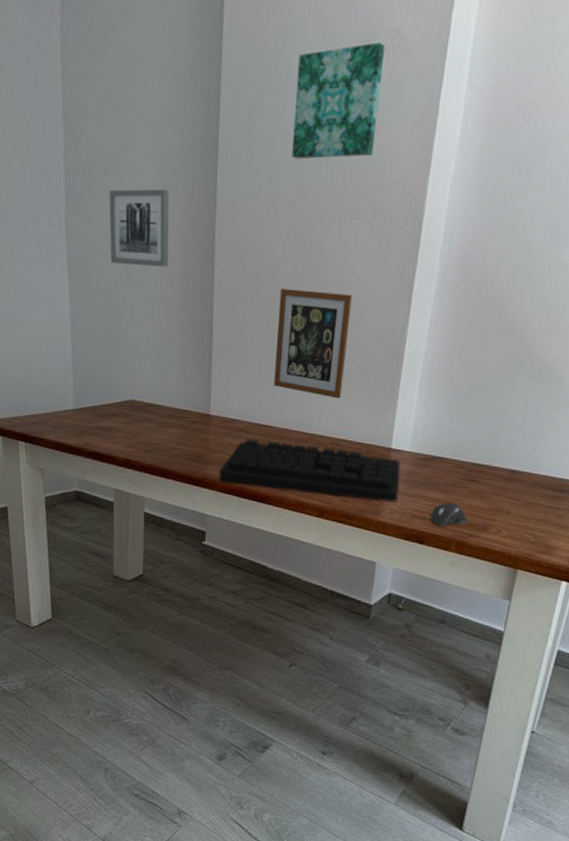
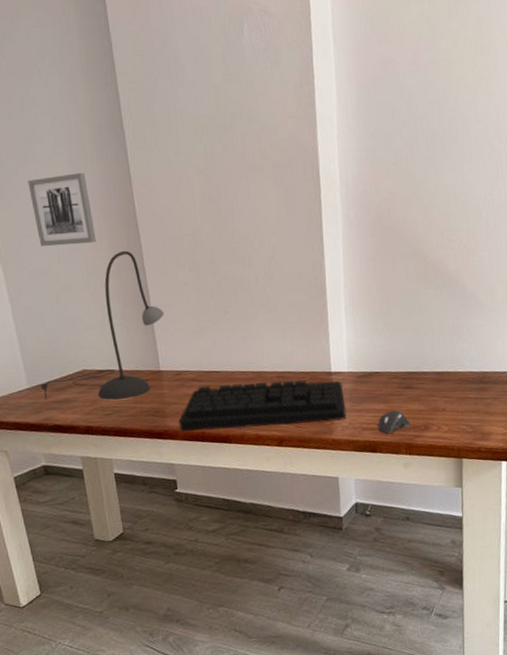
desk lamp: none [86,280,225,438] -> present [40,250,164,400]
picture frame: present [274,288,353,399] -> none [204,241,278,336]
wall art: present [292,42,386,160] -> none [182,22,264,130]

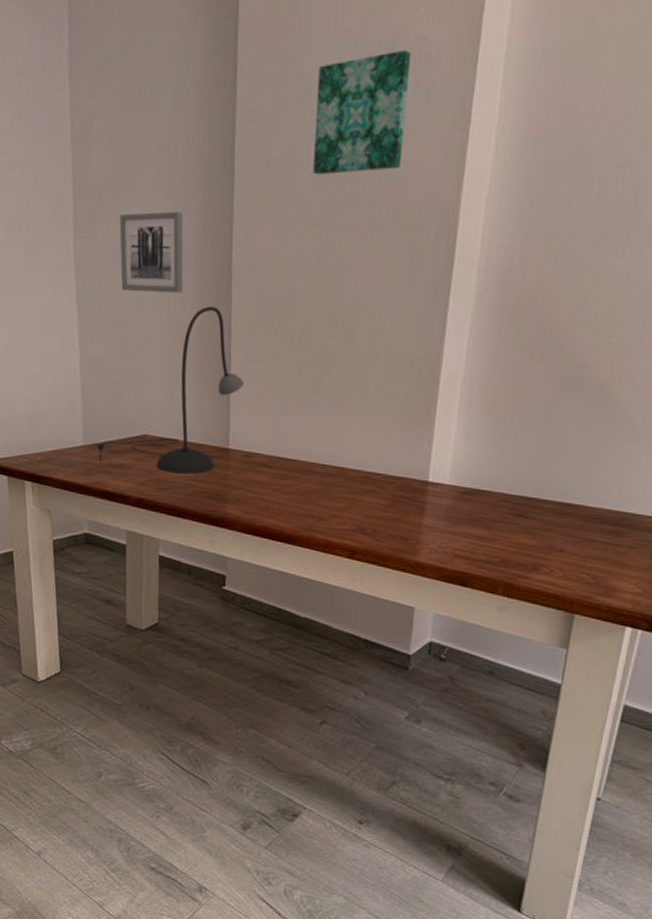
keyboard: present [179,379,347,431] -> none [239,474,439,541]
wall art: none [182,22,264,130] -> present [313,50,412,175]
computer mouse: present [378,410,410,434] -> none [473,539,515,568]

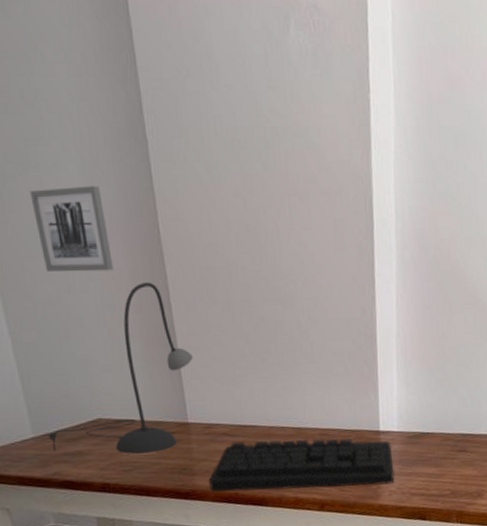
keyboard: none [239,474,439,541] -> present [209,438,395,492]
wall art: present [313,50,412,175] -> none [217,18,311,144]

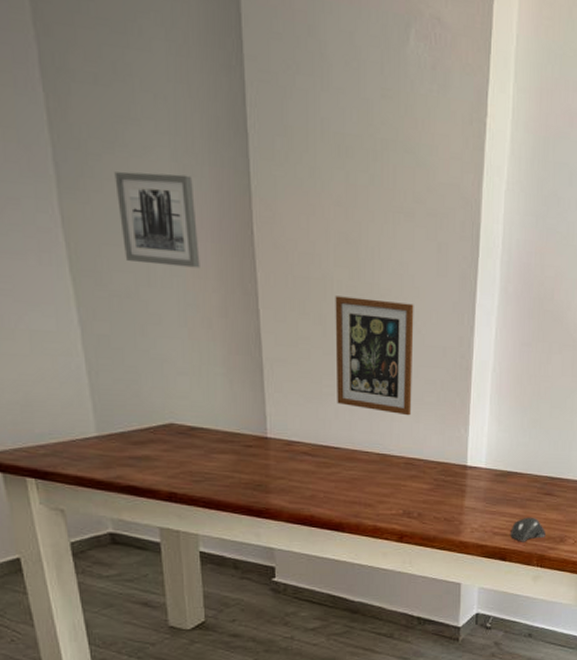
desk lamp: present [47,281,193,454] -> none [113,284,278,465]
keyboard: present [209,438,395,492] -> none [284,462,478,521]
picture frame: none [240,280,322,389] -> present [335,296,414,416]
computer mouse: none [428,474,463,501] -> present [510,517,546,542]

